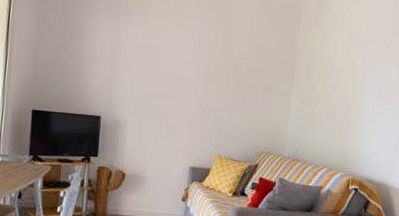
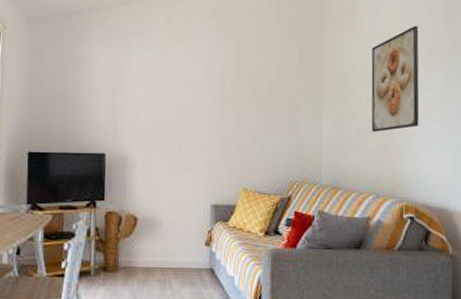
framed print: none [332,24,382,115] -> present [371,25,419,132]

